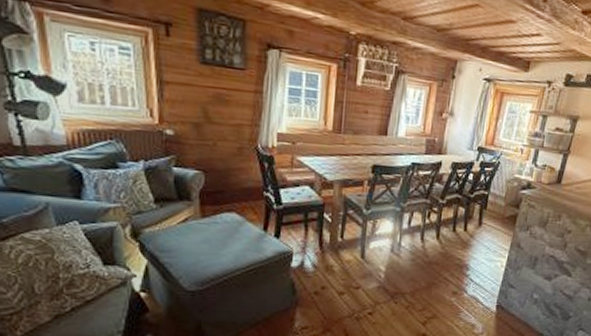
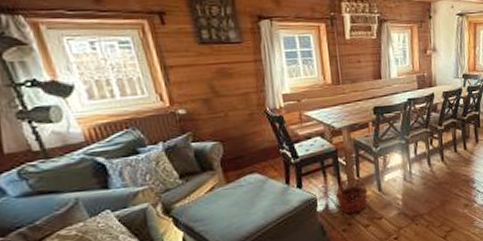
basket: none [313,237,350,277] -> present [335,177,368,215]

